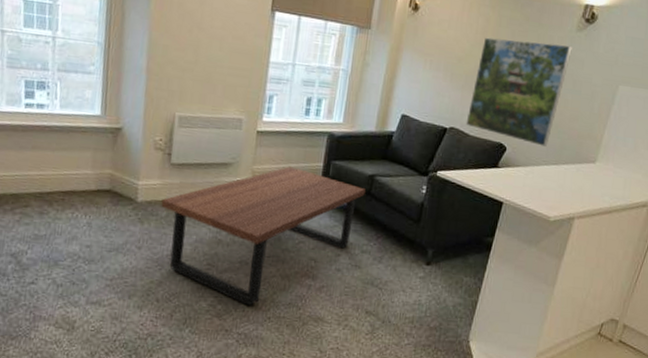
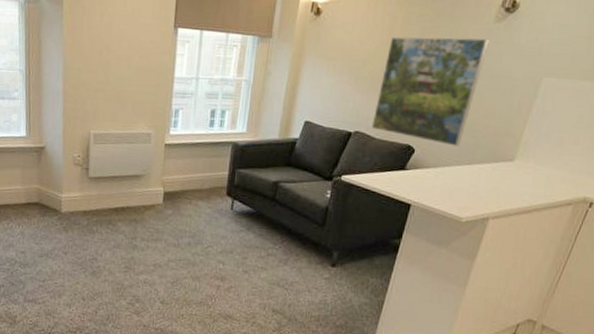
coffee table: present [161,166,366,306] -> none [82,176,270,305]

